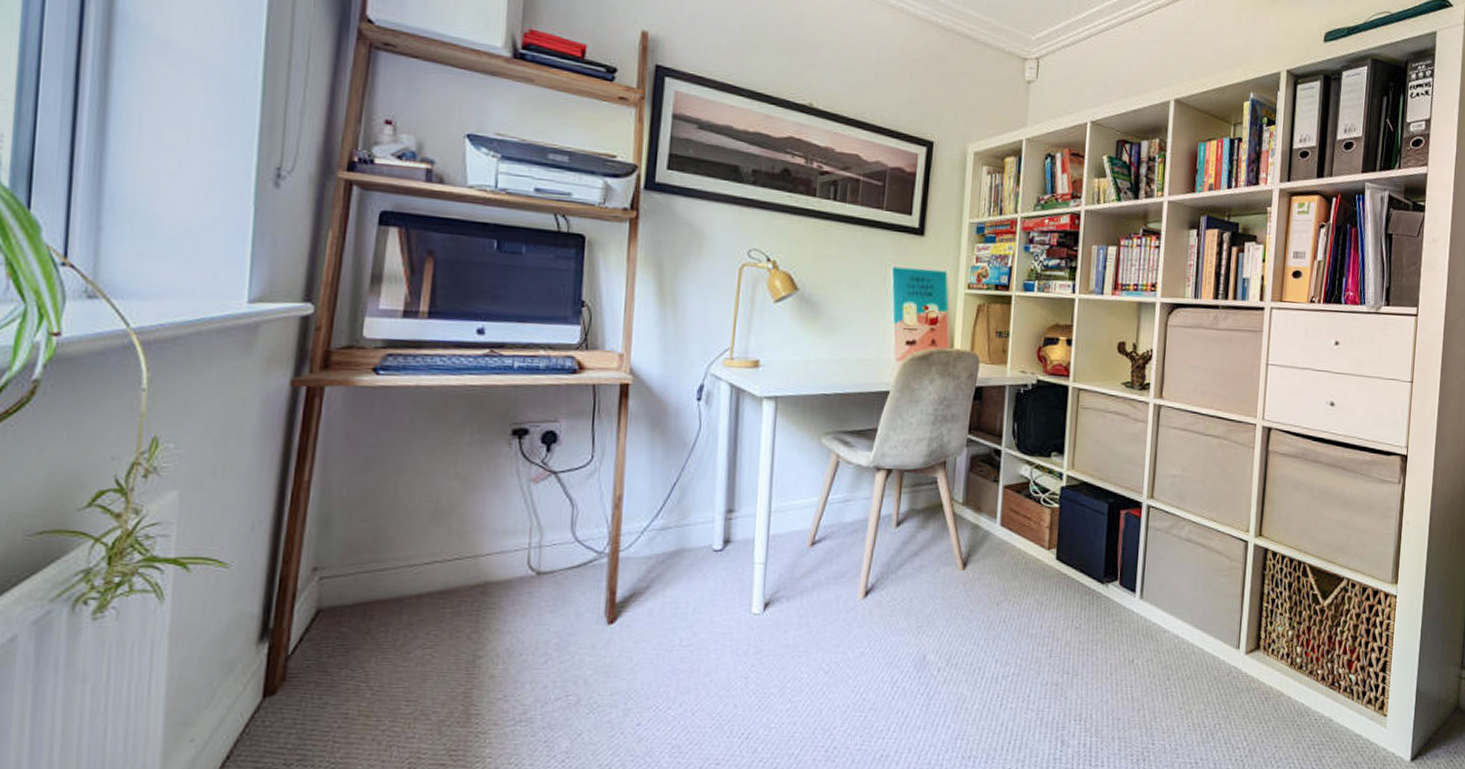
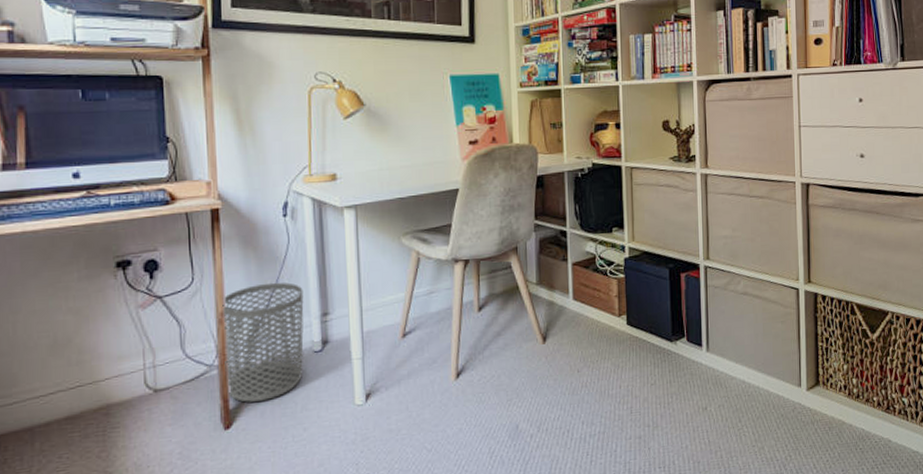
waste bin: none [615,470,710,597] -> present [222,282,304,403]

